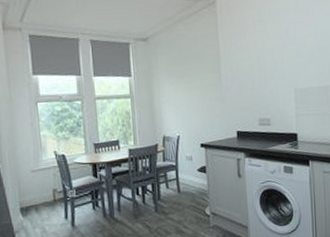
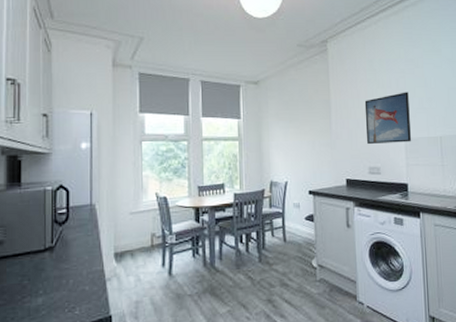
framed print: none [254,42,302,97] -> present [364,92,412,145]

